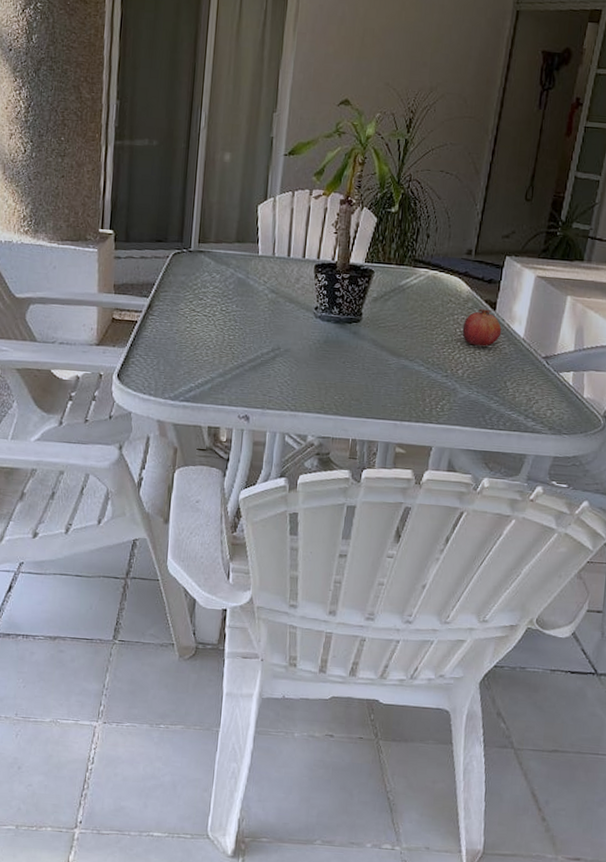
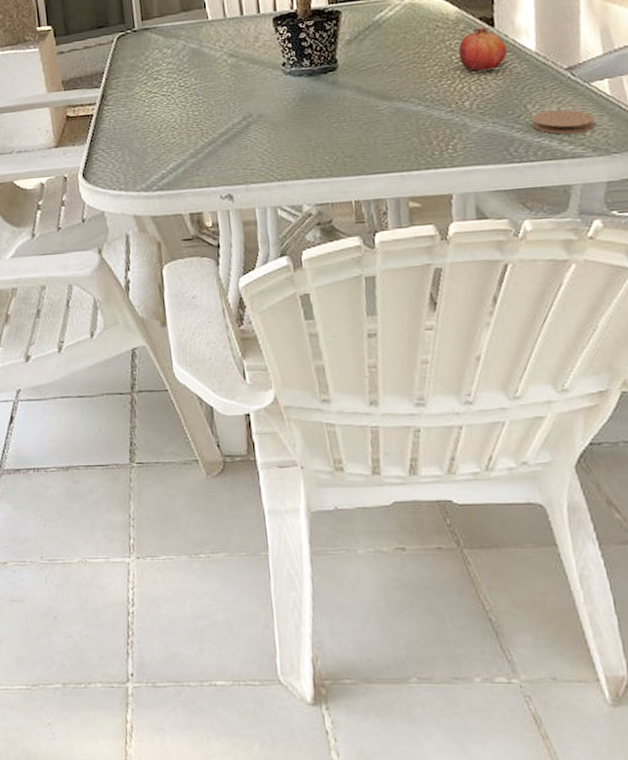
coaster: none [506,390,557,413] -> present [531,109,596,134]

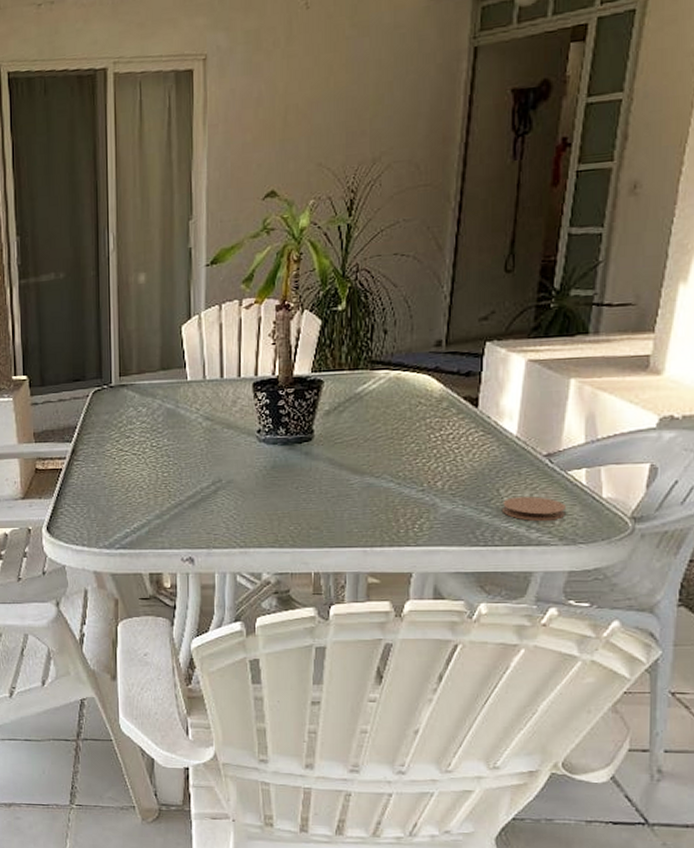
fruit: present [458,27,508,71] -> none [438,407,488,452]

